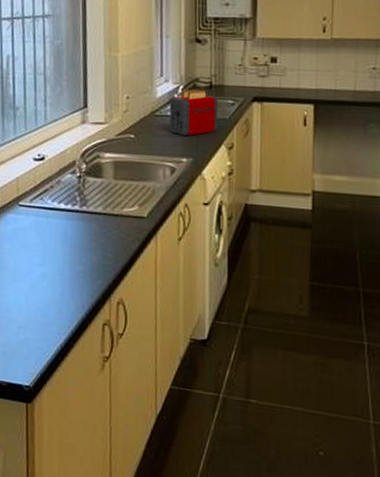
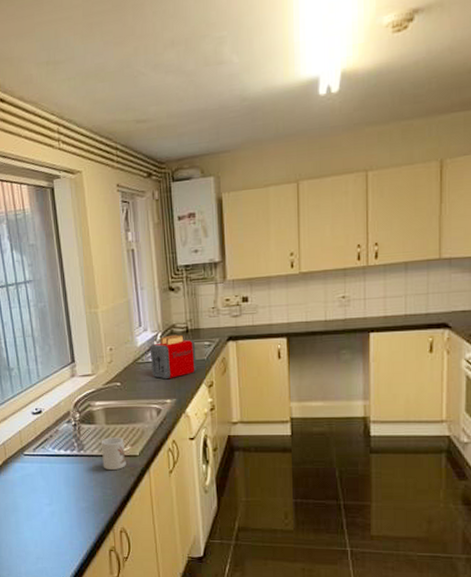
mug: none [106,194,132,232] -> present [101,437,126,470]

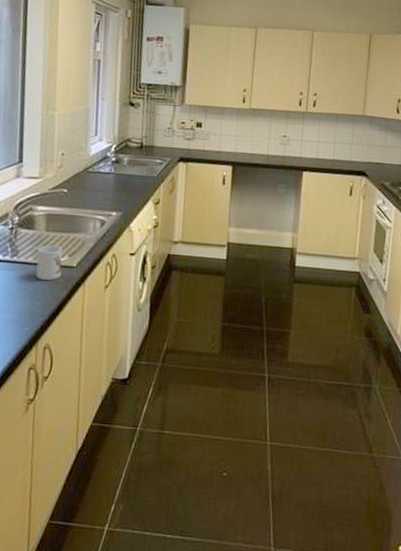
toaster: present [149,334,196,380] -> none [101,148,148,192]

